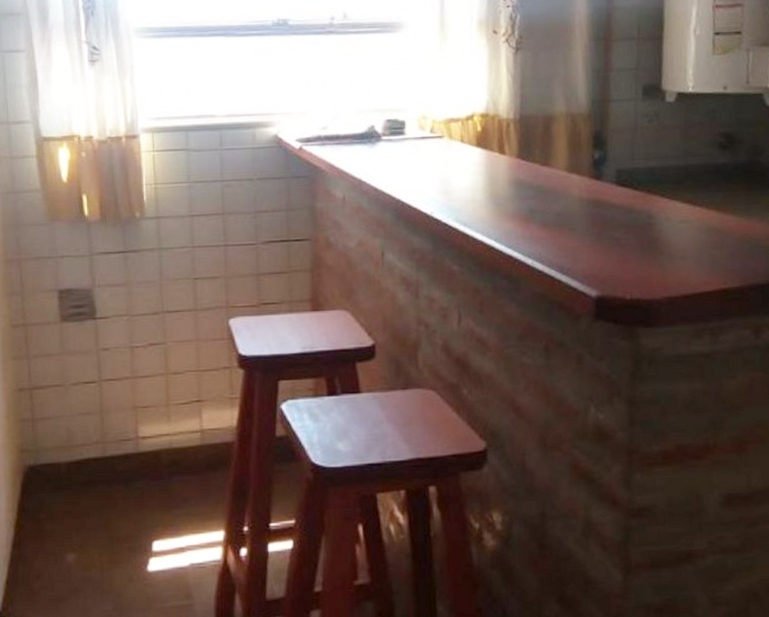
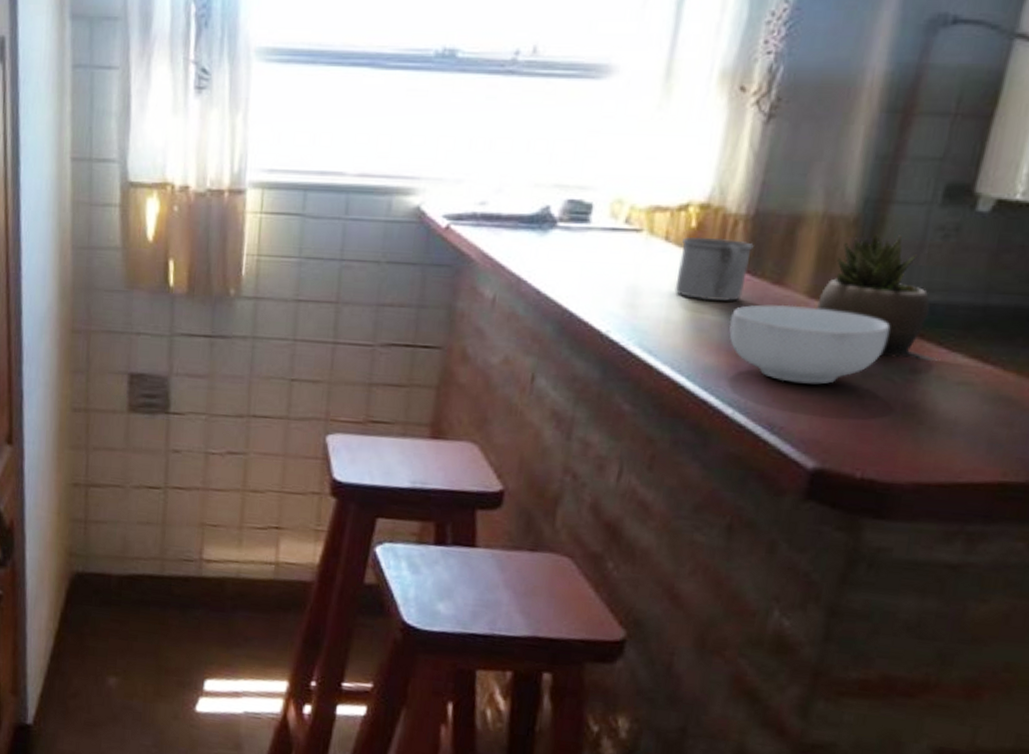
mug: none [473,136,524,183] -> present [674,237,754,301]
cereal bowl: none [517,179,627,235] -> present [729,304,890,385]
succulent plant: none [575,123,664,209] -> present [817,234,939,362]

